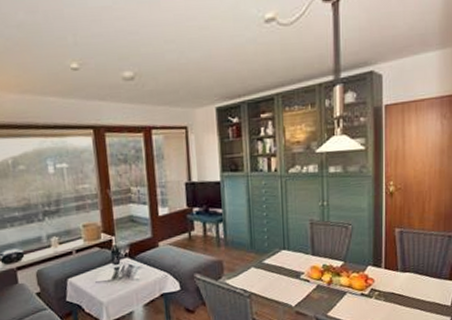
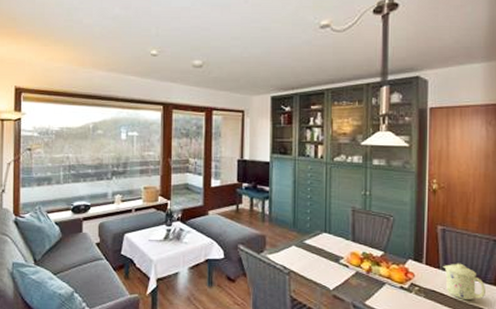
mug: none [401,262,441,298] -> present [443,263,485,301]

